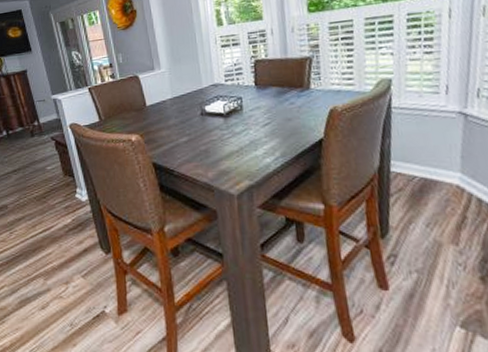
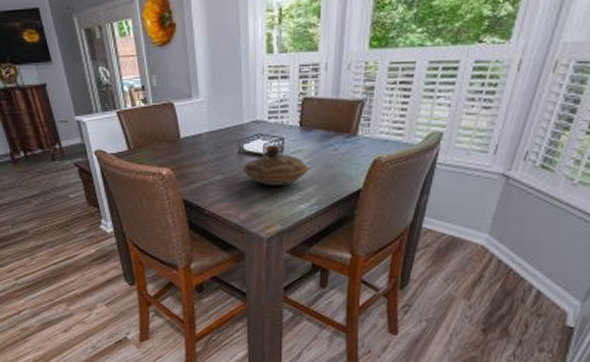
decorative bowl: none [205,104,270,143] -> present [242,145,309,187]

